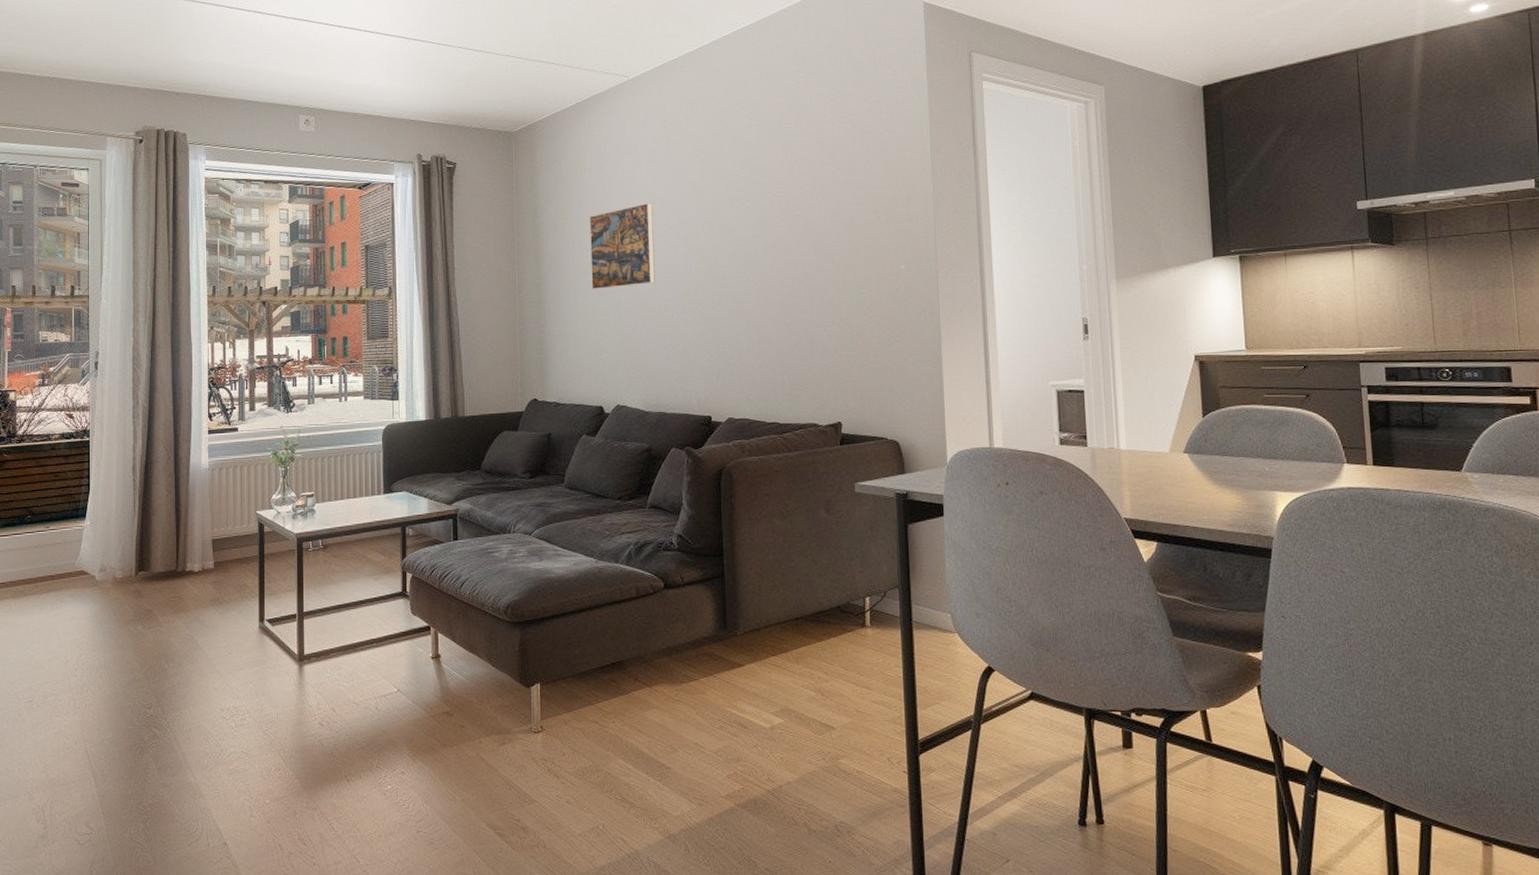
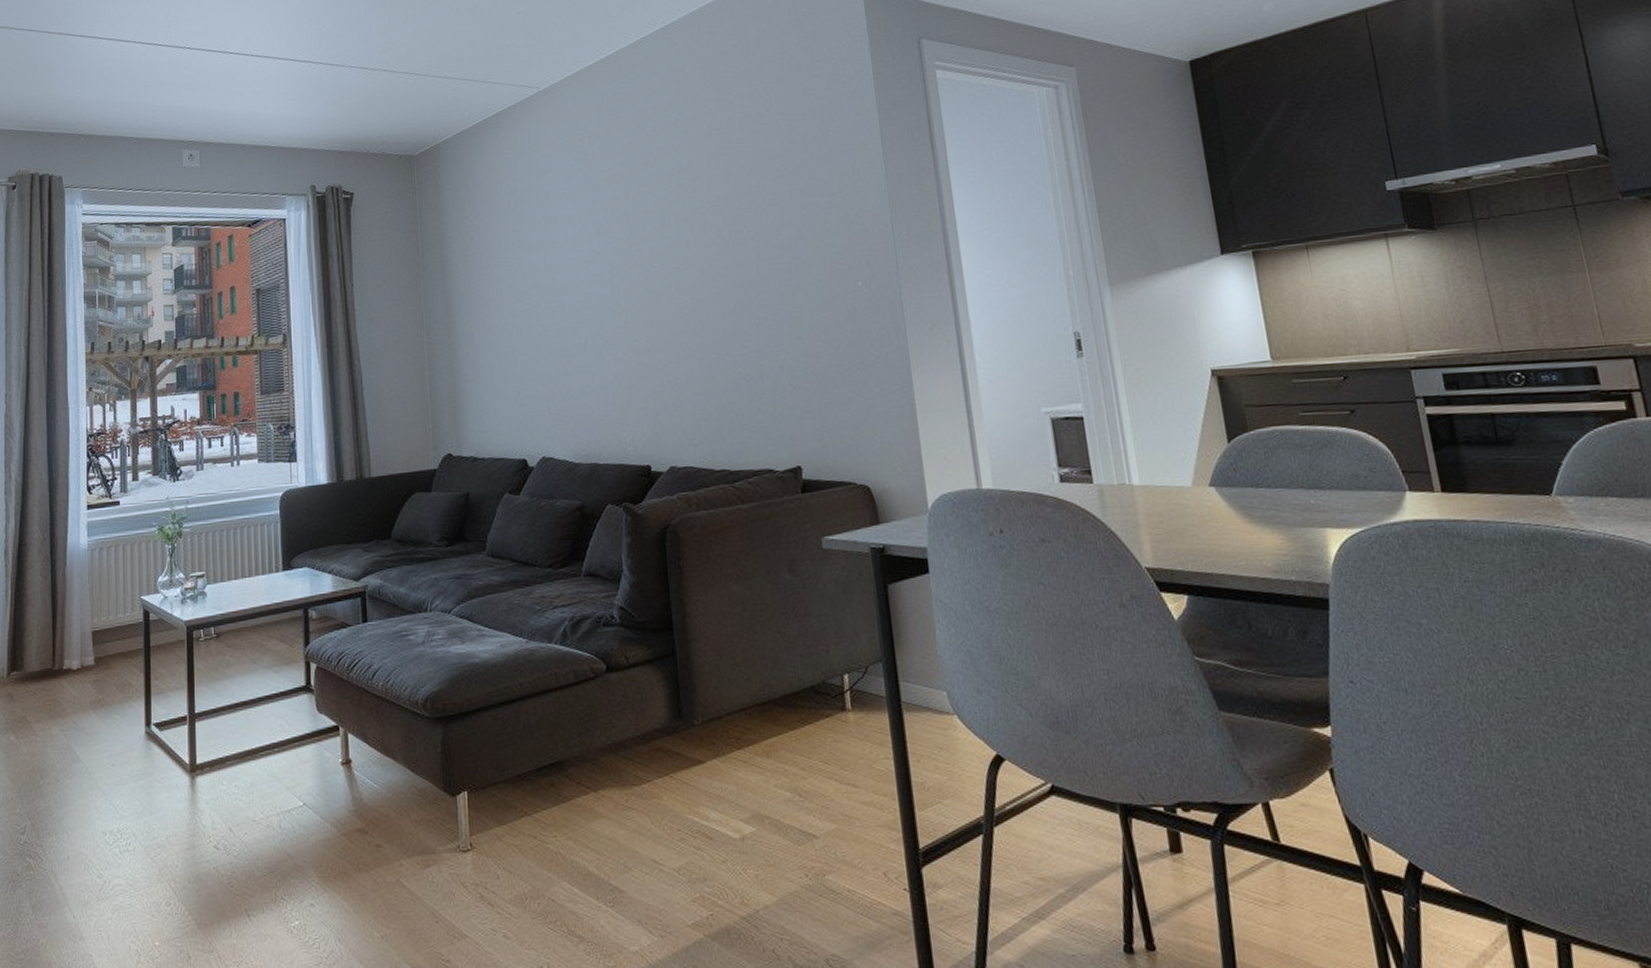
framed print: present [590,203,655,290] -> none [502,225,579,327]

